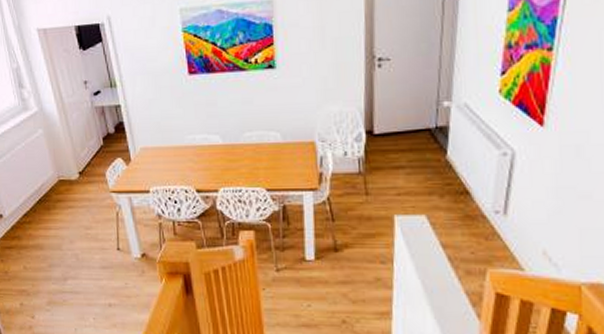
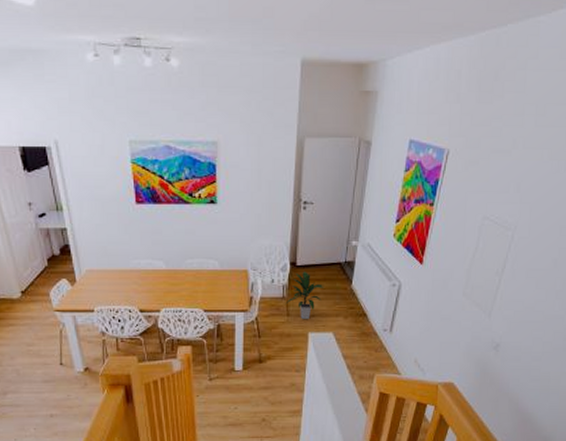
indoor plant: none [363,140,411,198] -> present [285,271,324,319]

